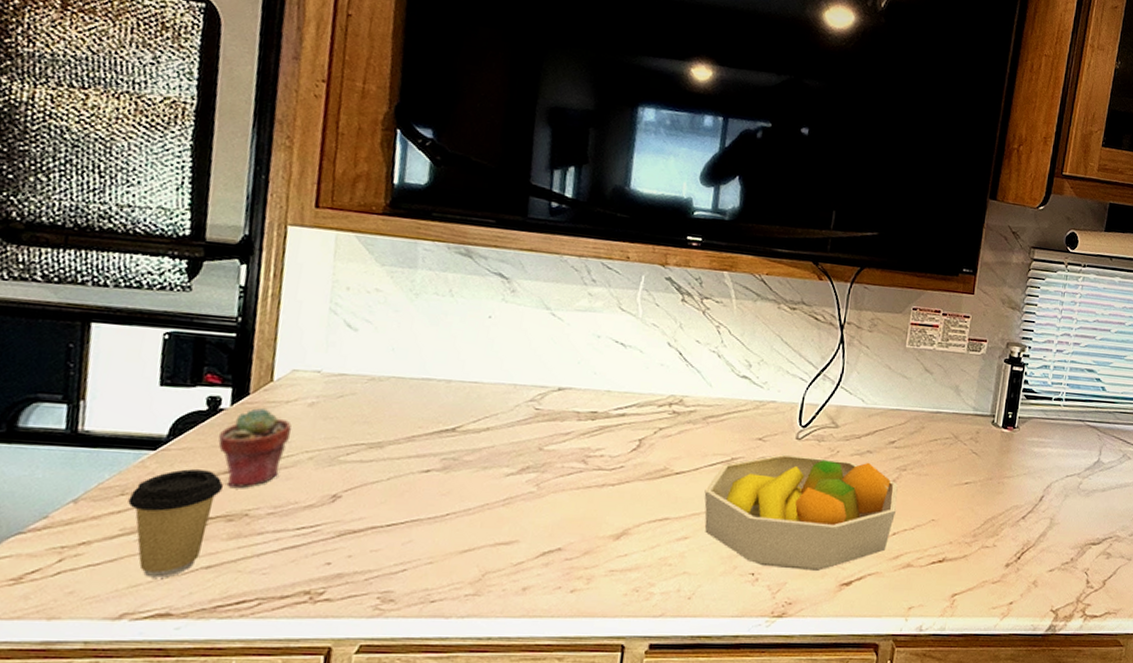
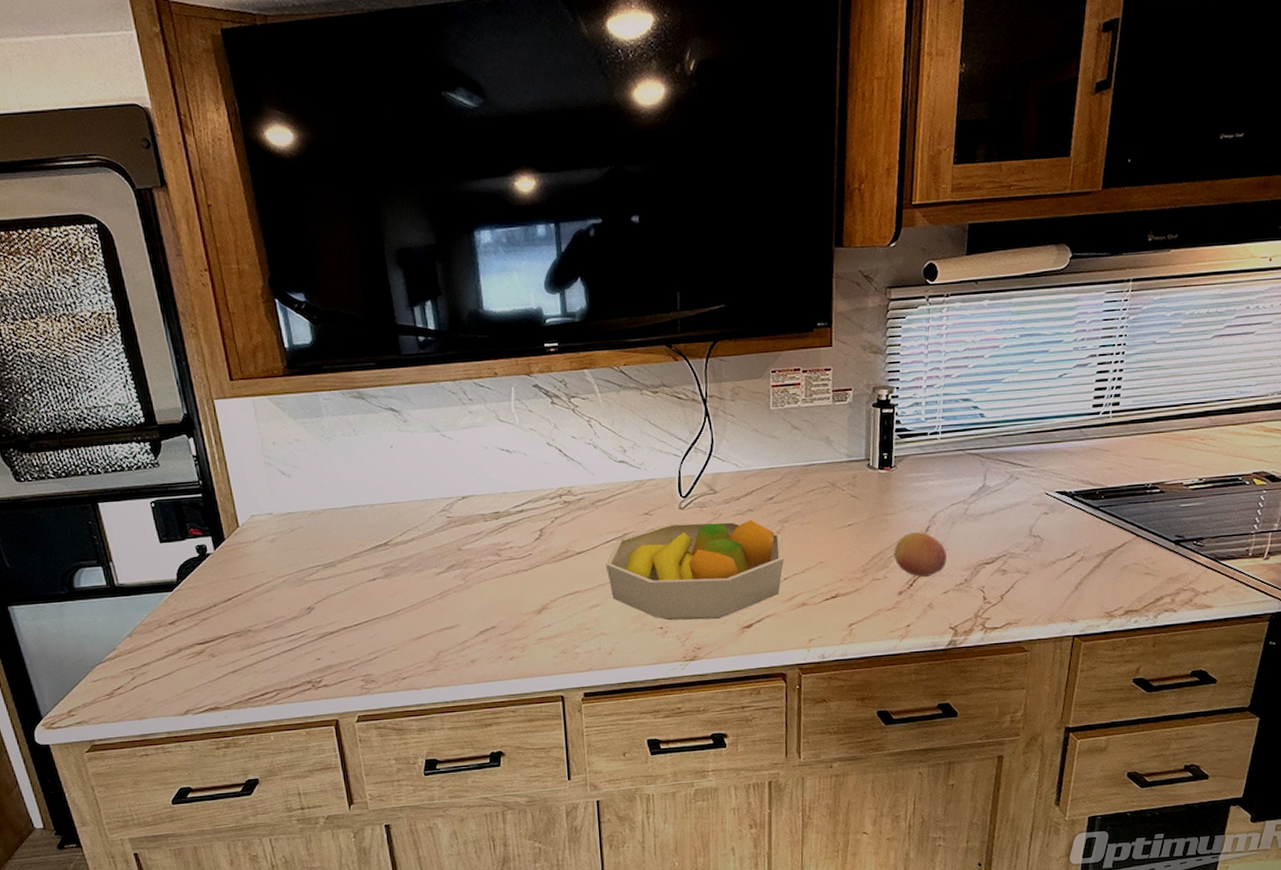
coffee cup: present [128,469,223,578] -> none [165,601,227,683]
potted succulent: present [218,408,292,488] -> none [212,549,265,611]
fruit: none [1005,500,1057,551] -> present [894,532,947,577]

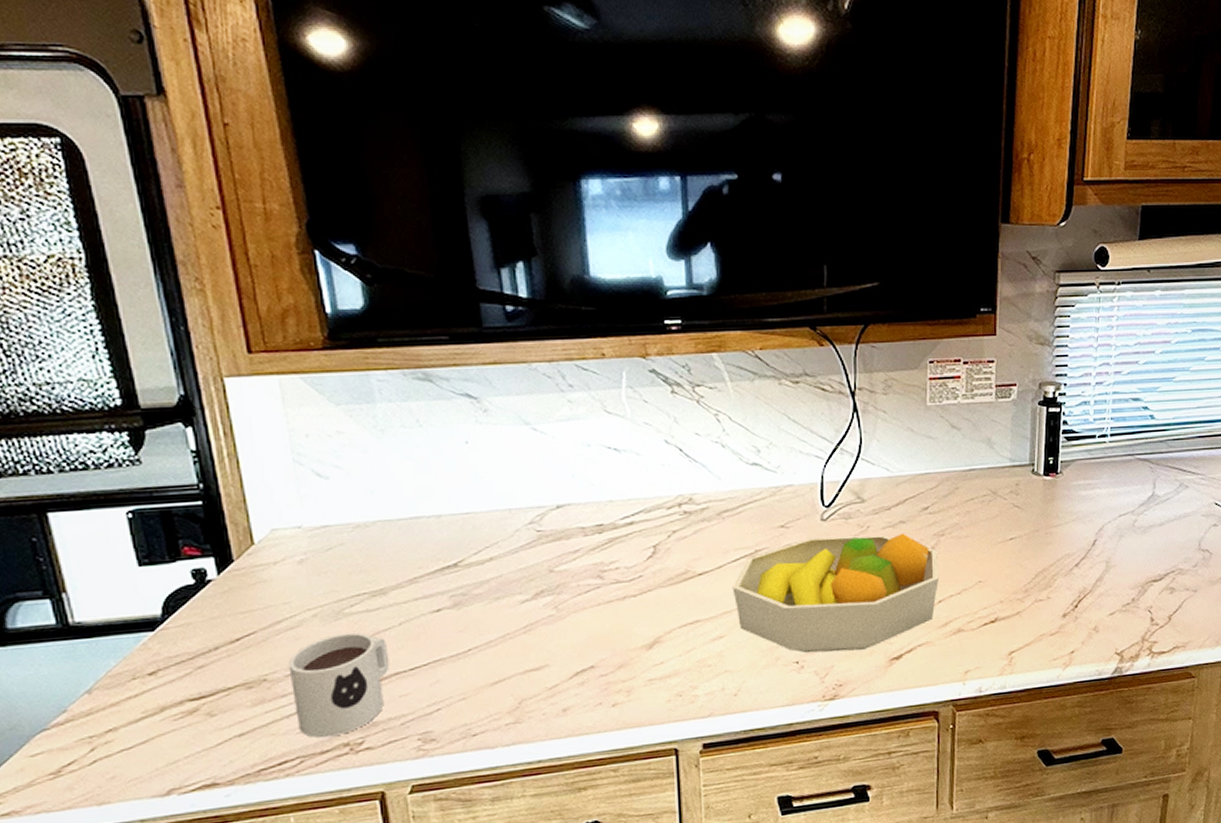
mug: none [265,595,339,677] -> present [288,632,390,739]
fruit: present [894,532,947,577] -> none [1058,546,1113,597]

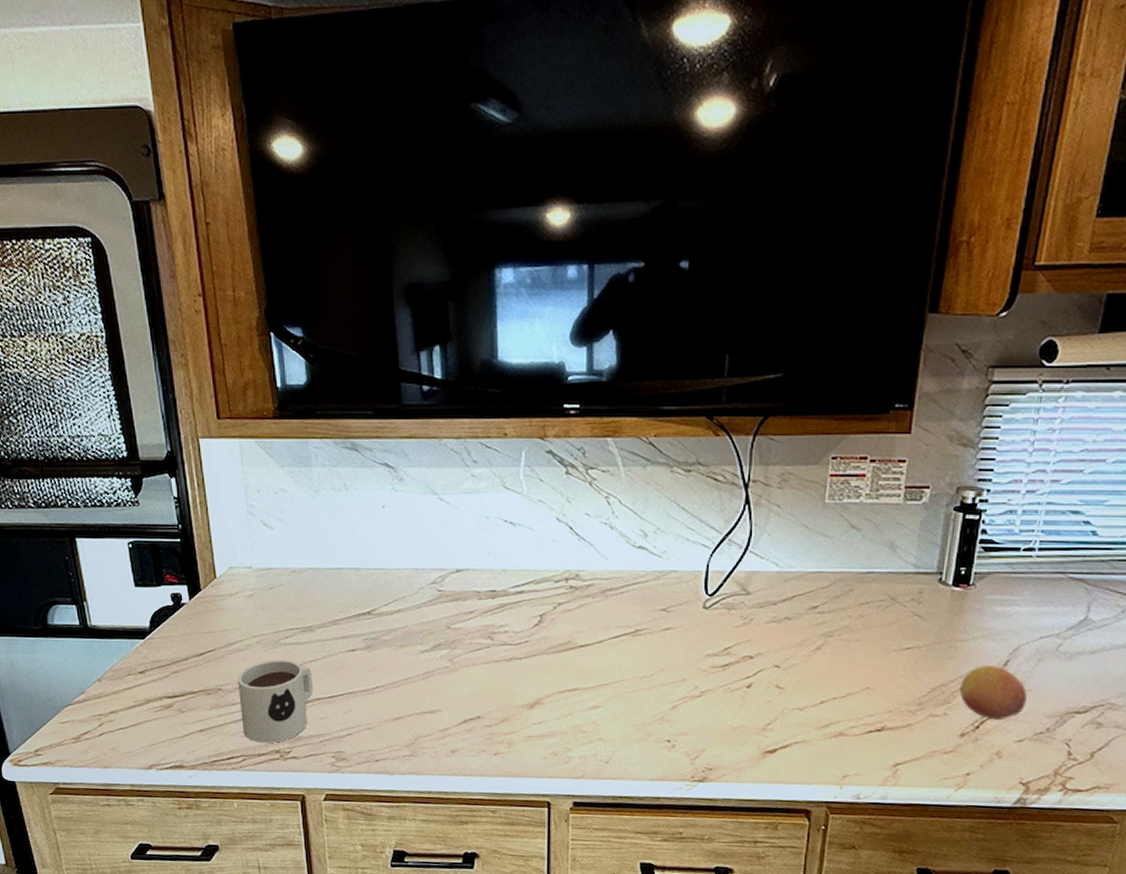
fruit bowl: present [732,533,940,654] -> none [611,624,824,738]
fruit: none [1058,546,1113,597] -> present [959,666,1027,720]

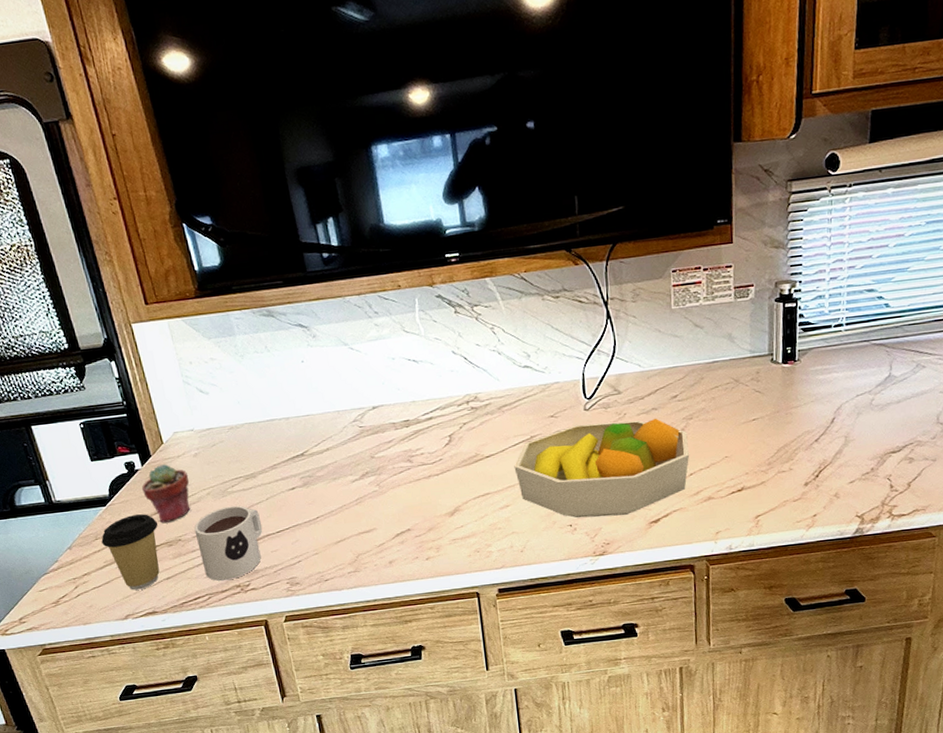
coffee cup: none [134,654,198,739] -> present [101,514,160,590]
potted succulent: none [185,601,240,667] -> present [141,464,191,523]
fruit bowl: none [611,624,824,738] -> present [514,418,690,518]
fruit: present [959,666,1027,720] -> none [799,424,852,468]

